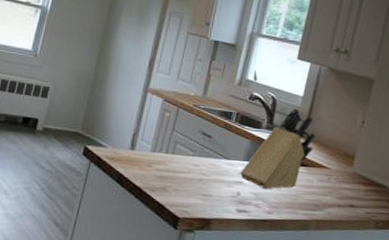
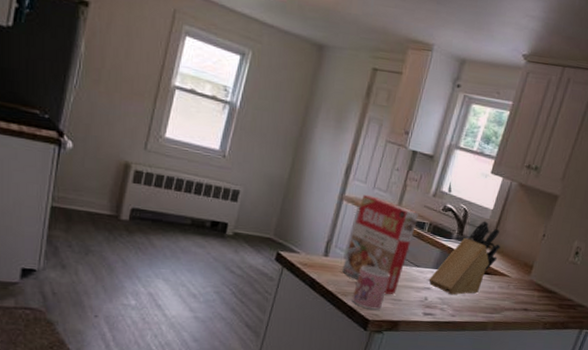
cereal box: none [149,86,225,189] -> present [342,195,420,294]
mug: none [160,159,200,206] -> present [352,266,391,310]

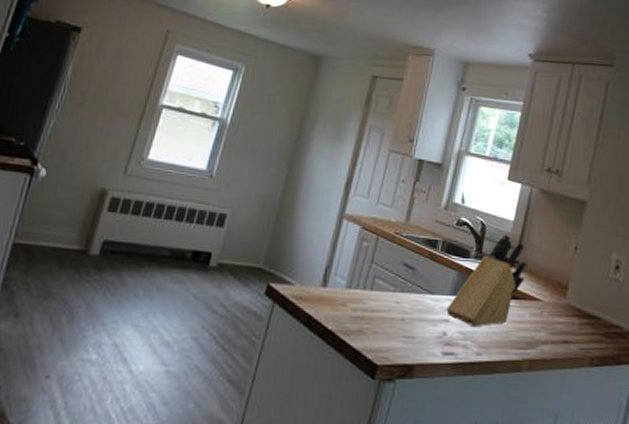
cereal box: present [342,195,420,294] -> none [343,212,431,330]
mug: present [352,266,391,310] -> none [356,296,401,351]

